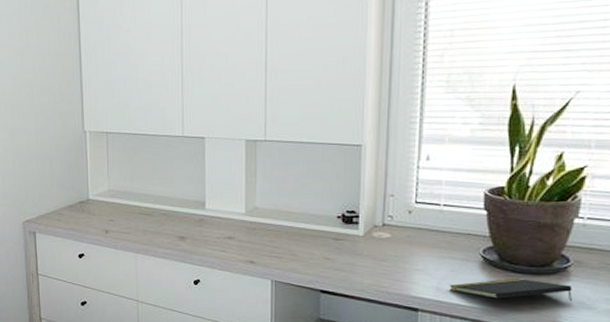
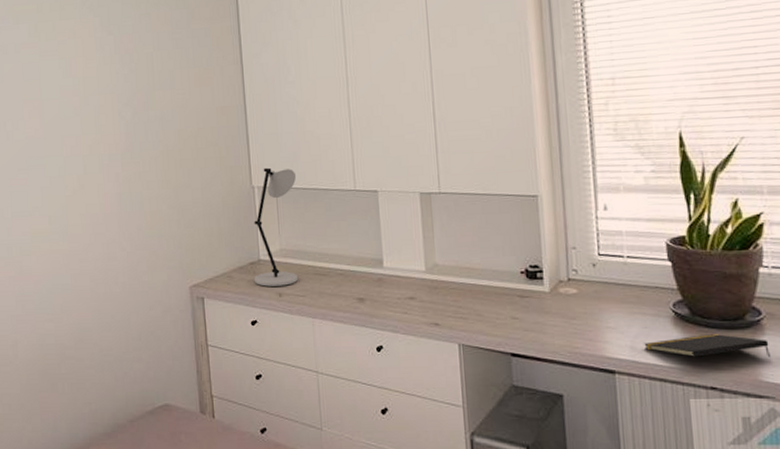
desk lamp: none [82,113,126,224] -> present [254,167,298,287]

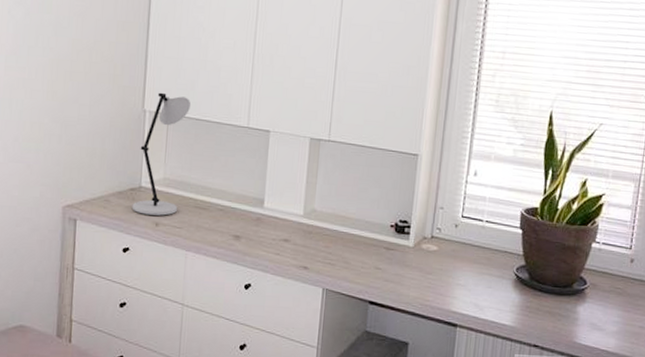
notepad: present [644,334,770,357] -> none [486,298,588,322]

